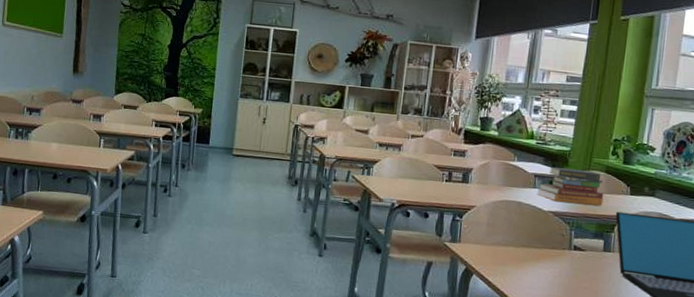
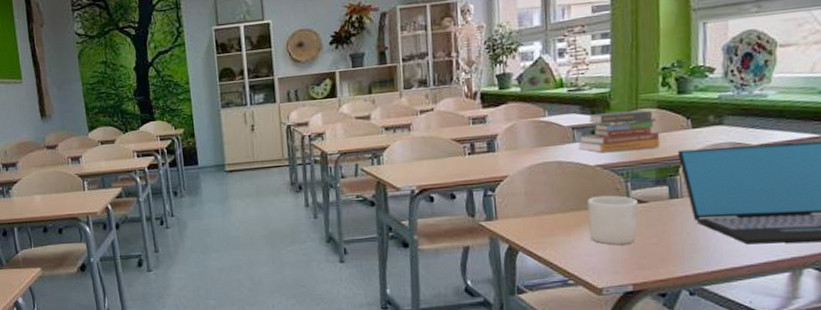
mug: none [533,238,579,284] -> present [587,195,639,245]

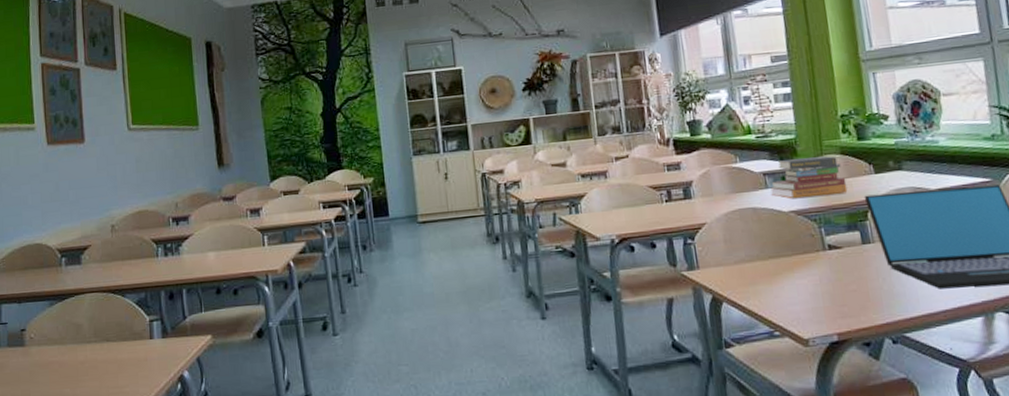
mug: present [587,195,639,245] -> none [784,241,836,293]

